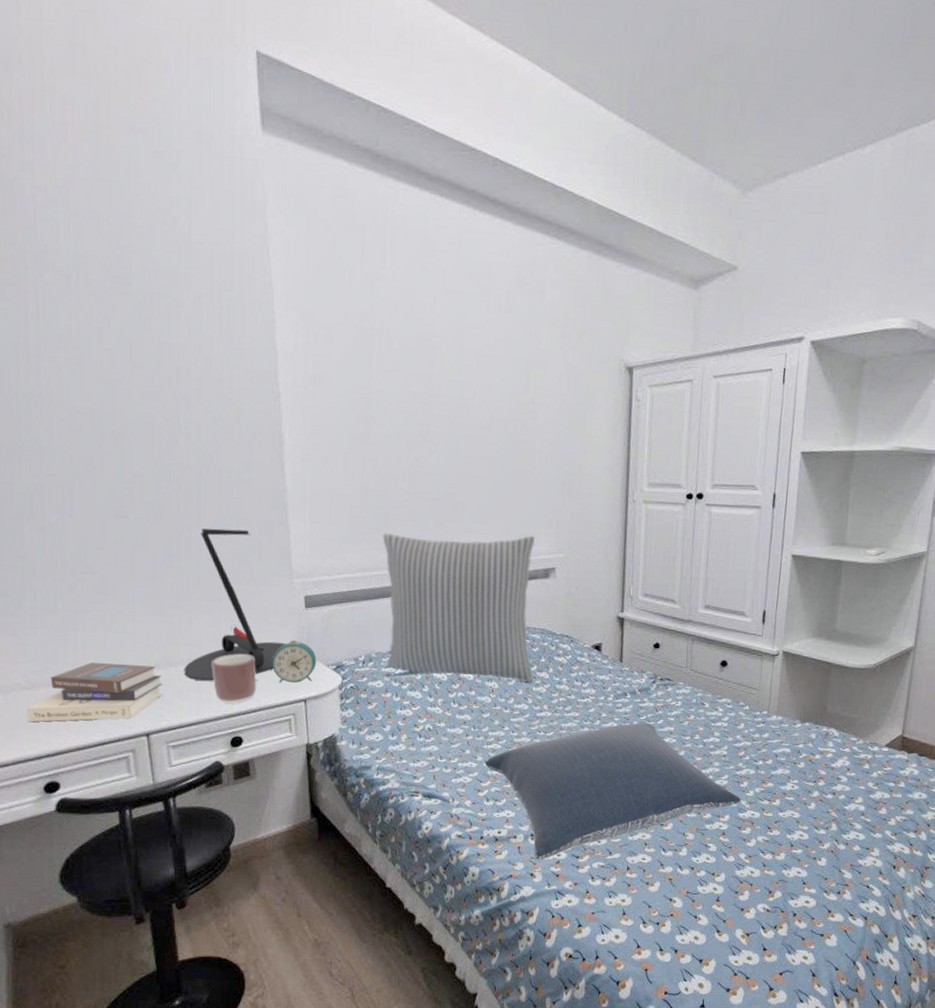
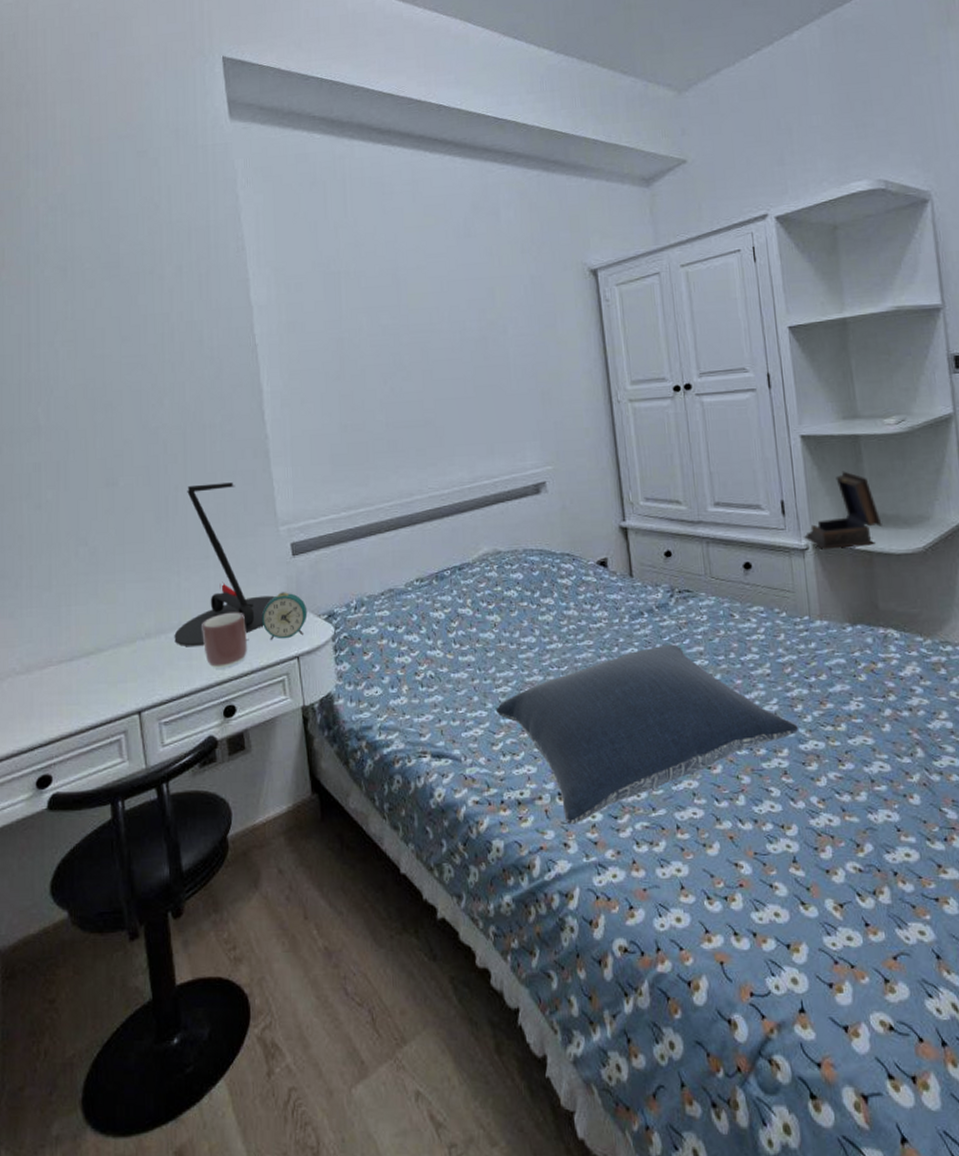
books: present [27,662,162,722] -> none [21,636,153,710]
pillow: present [383,533,535,682] -> none [365,450,537,621]
decorative box: none [776,591,845,658] -> present [803,471,882,551]

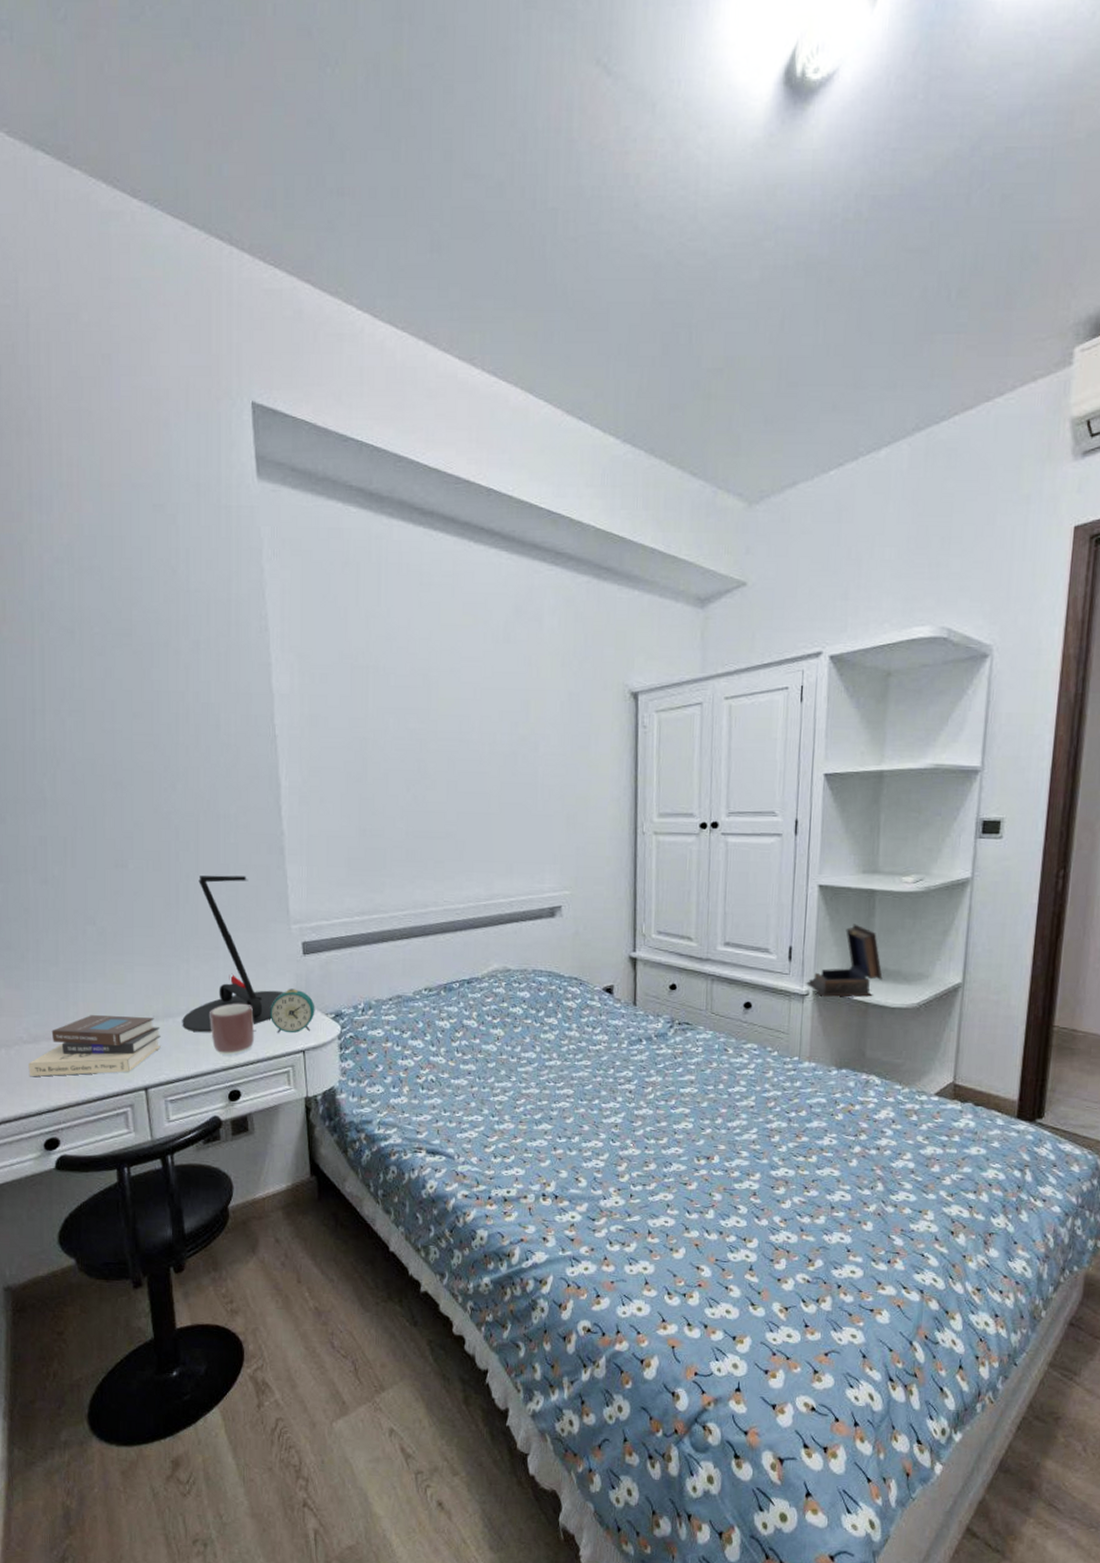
books: none [21,636,153,710] -> present [28,1015,161,1077]
pillow: present [497,644,799,824] -> none [492,1071,773,1222]

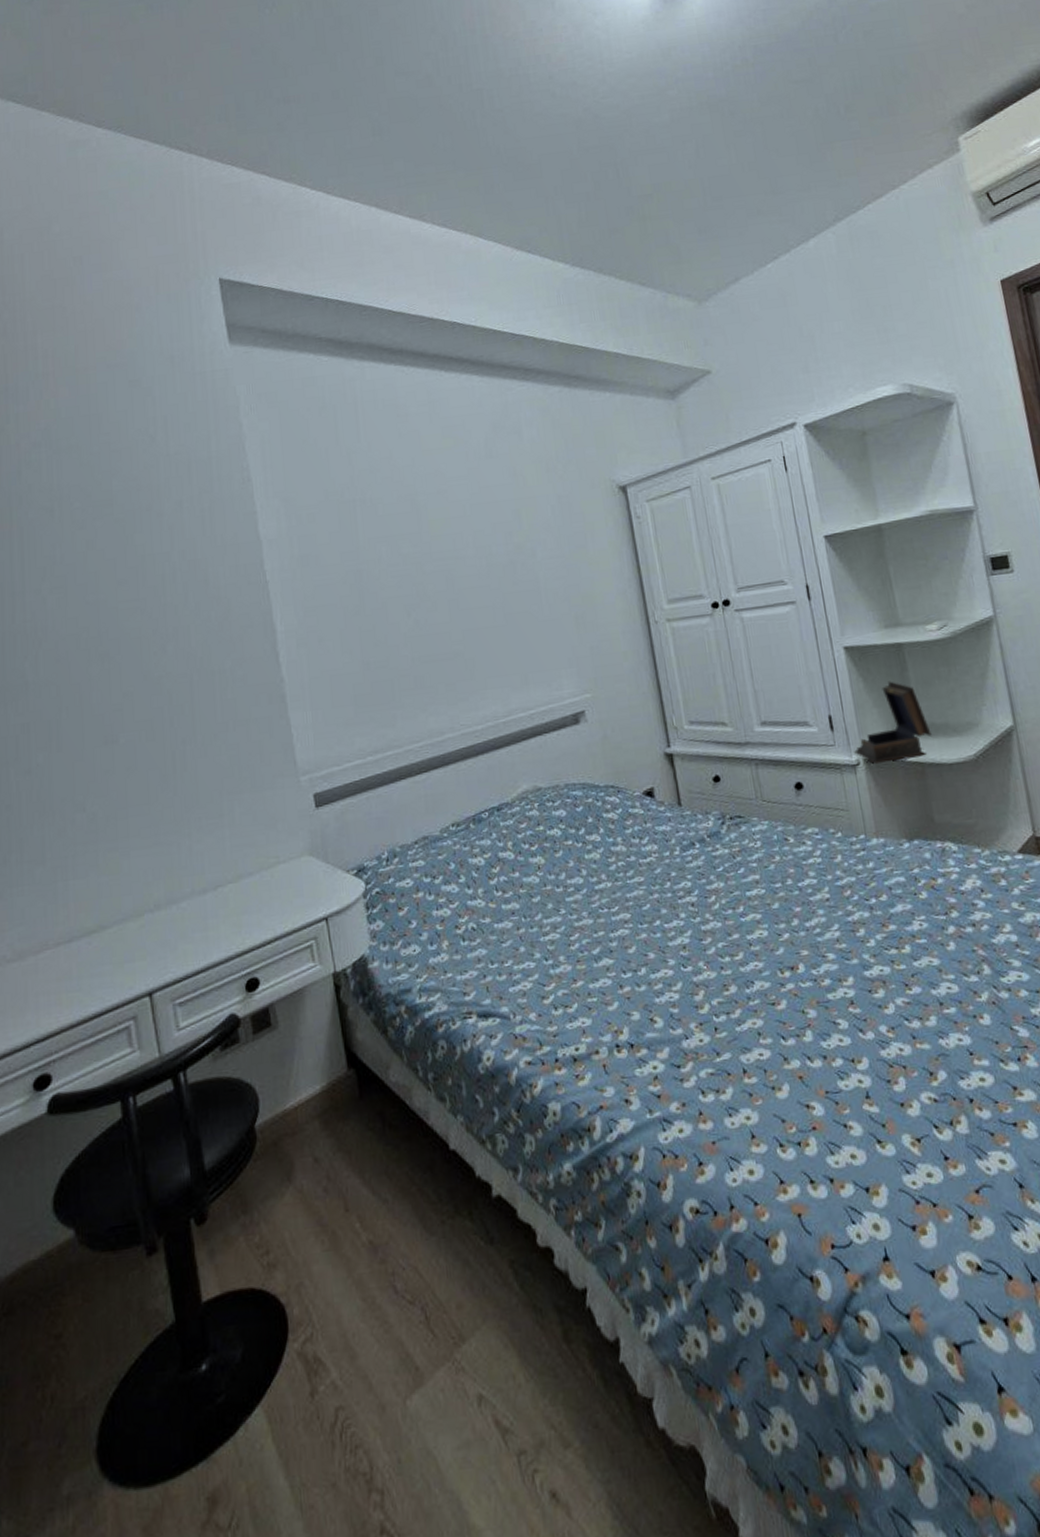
books: present [28,1015,161,1077] -> none [13,908,165,1003]
desk lamp: present [182,875,285,1032] -> none [187,732,299,916]
mug: present [210,1003,255,1055] -> none [217,873,271,938]
alarm clock: present [269,988,315,1034] -> none [284,848,335,903]

